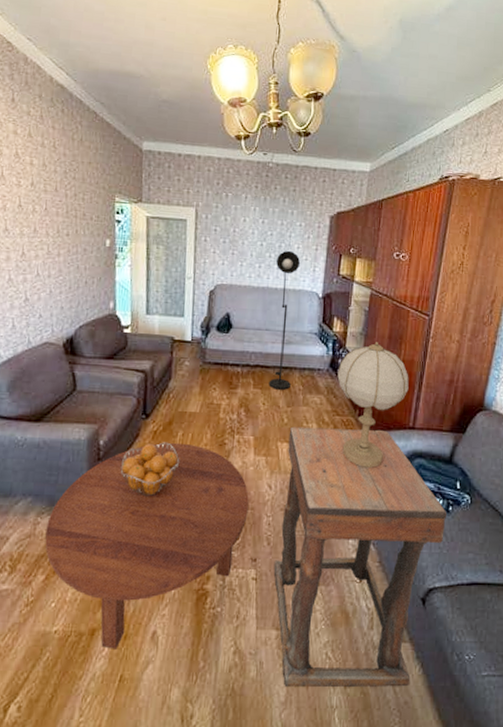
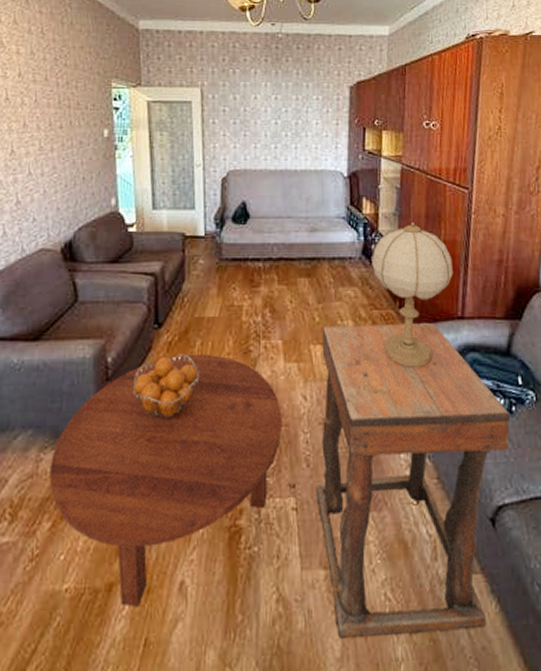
floor lamp: present [268,250,301,390] -> none [294,127,321,284]

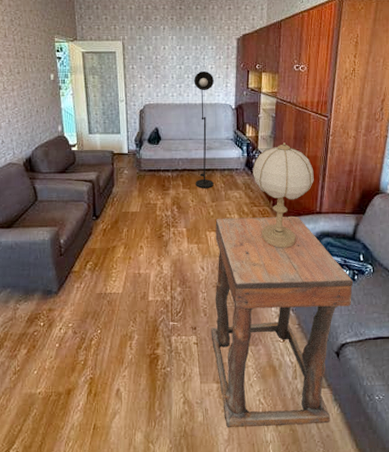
coffee table: present [49,353,282,607] -> none [24,237,186,405]
fruit basket: present [132,354,200,420] -> none [79,237,127,283]
floor lamp: none [294,127,321,284] -> present [194,71,215,188]

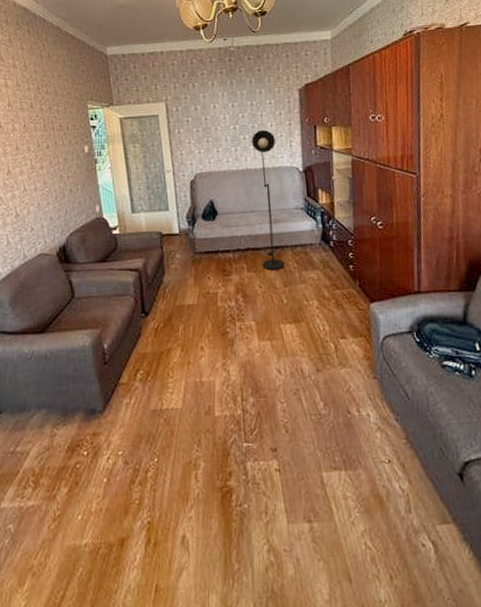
side table: present [211,216,354,428] -> none [290,298,471,584]
table lamp: present [252,143,314,248] -> none [330,208,407,340]

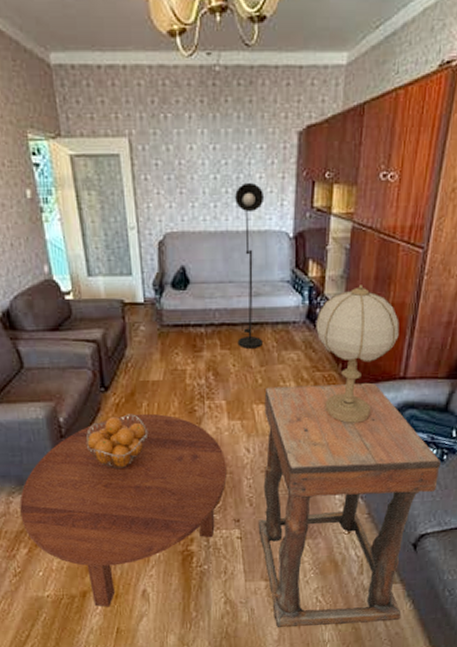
coffee table: none [63,337,261,559] -> present [19,413,227,607]
fruit basket: none [127,338,185,397] -> present [85,414,149,470]
side table: none [290,298,471,584] -> present [258,382,442,628]
table lamp: none [330,208,407,340] -> present [316,285,399,423]

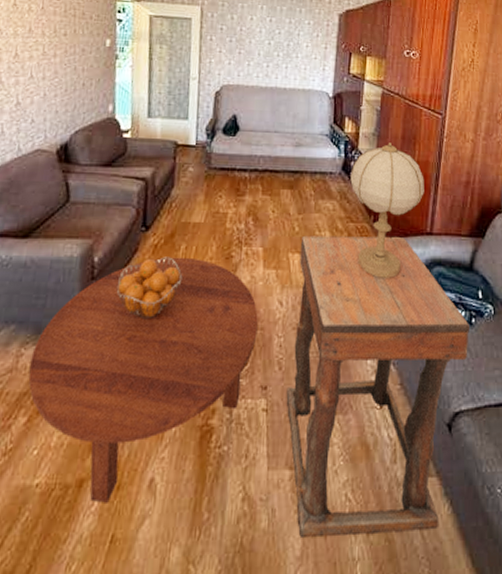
floor lamp: present [235,182,265,349] -> none [278,49,310,196]

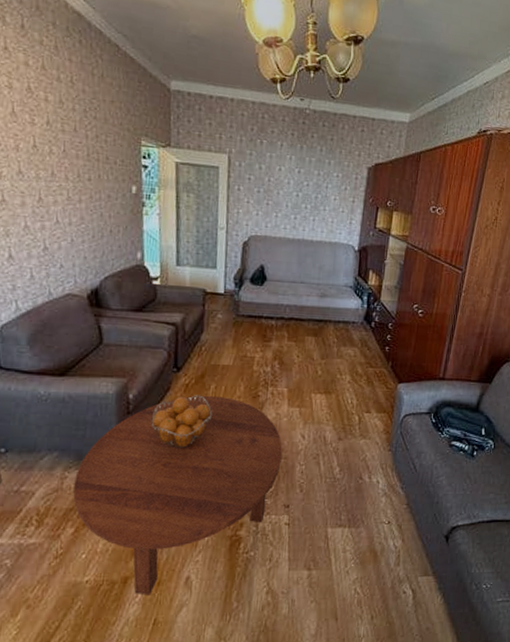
side table: present [286,235,471,539] -> none [306,378,472,622]
table lamp: present [350,143,424,278] -> none [371,295,441,417]

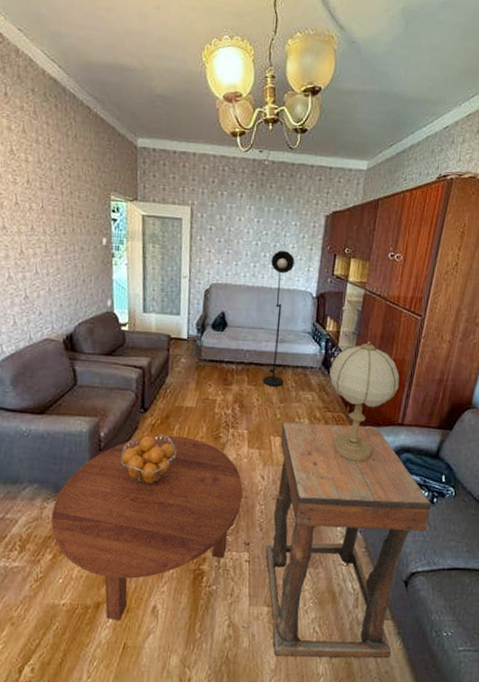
floor lamp: none [303,202,337,343] -> present [262,250,295,387]
side table: none [306,378,472,622] -> present [265,421,432,659]
table lamp: none [371,295,441,417] -> present [329,341,400,461]

